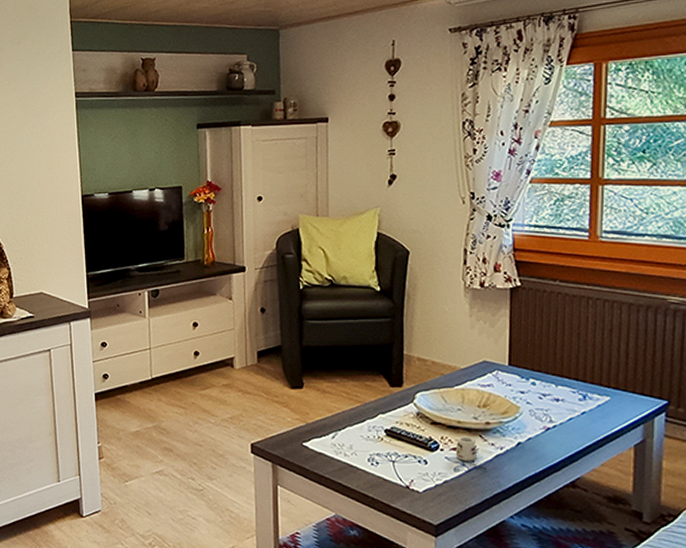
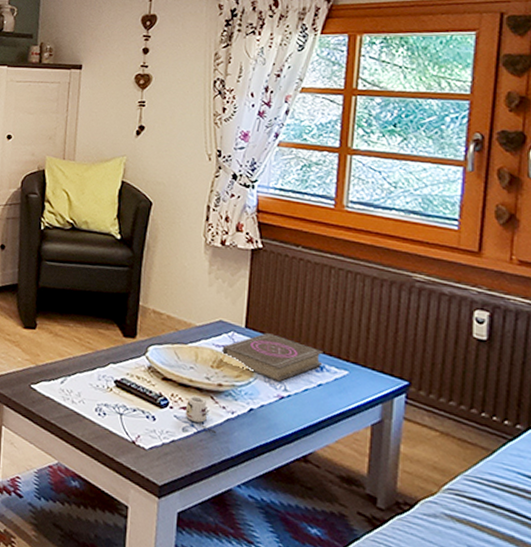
book: none [488,369,585,414] -> present [222,333,323,382]

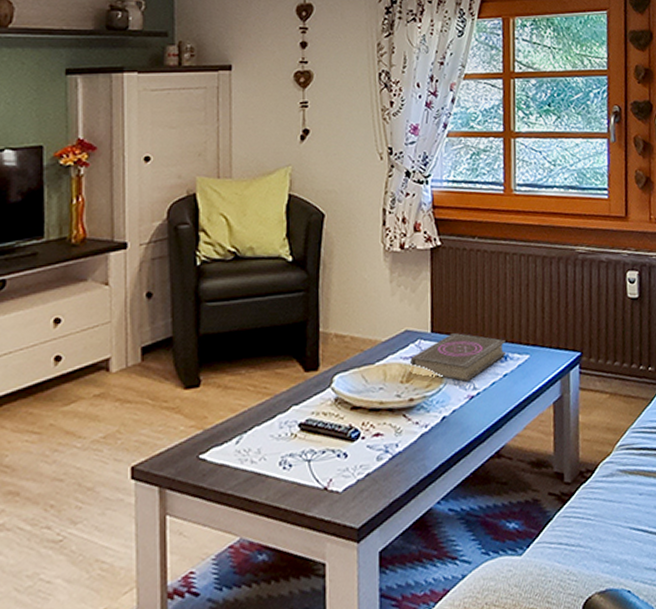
mug: present [185,395,217,435] -> none [378,417,413,455]

